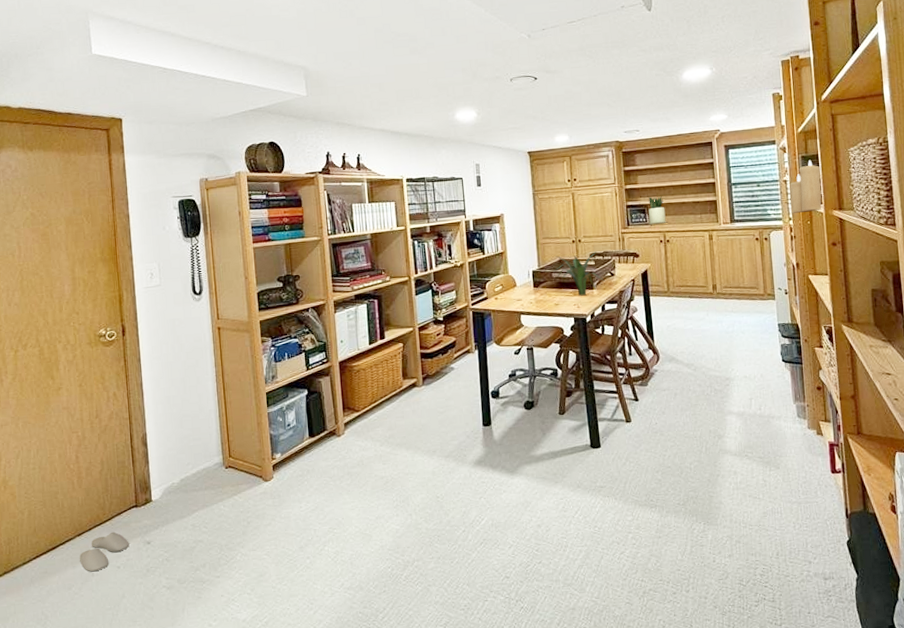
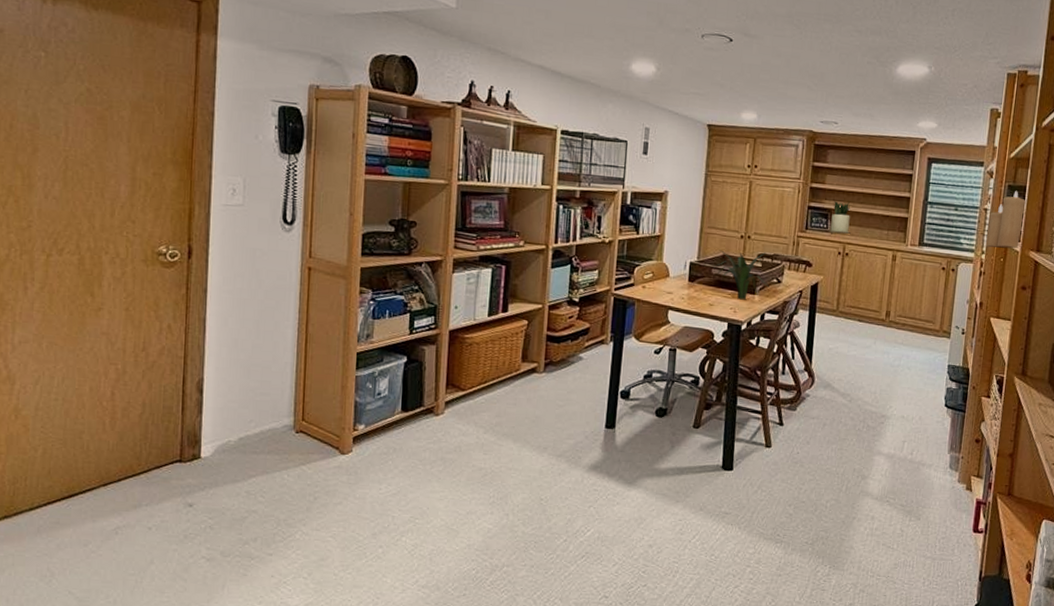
slippers: present [80,532,130,572] -> none [102,487,167,530]

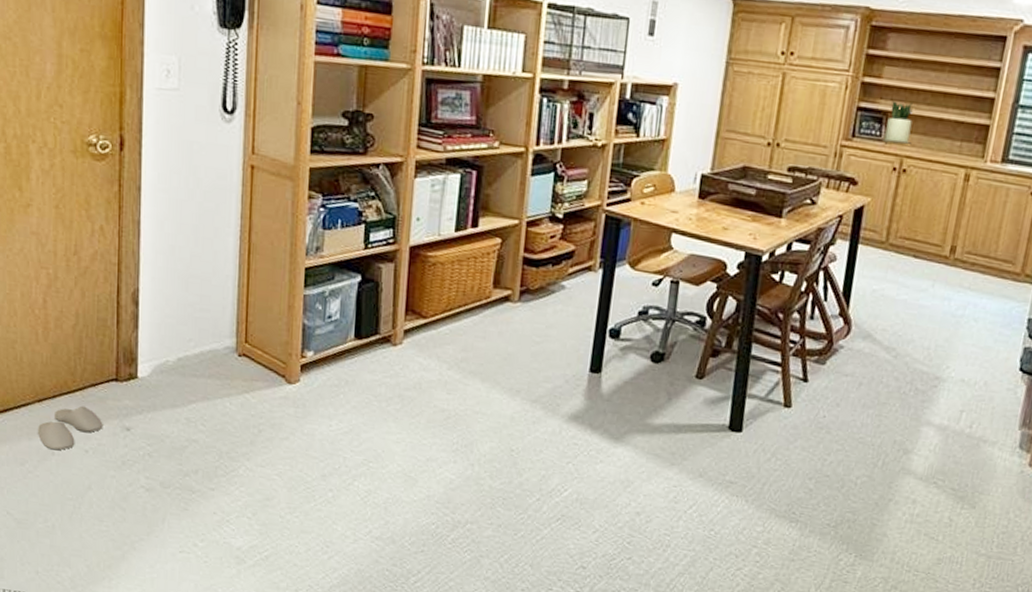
slippers: none [102,487,167,530] -> present [38,405,103,451]
plant: present [714,250,771,300] -> none [731,159,802,225]

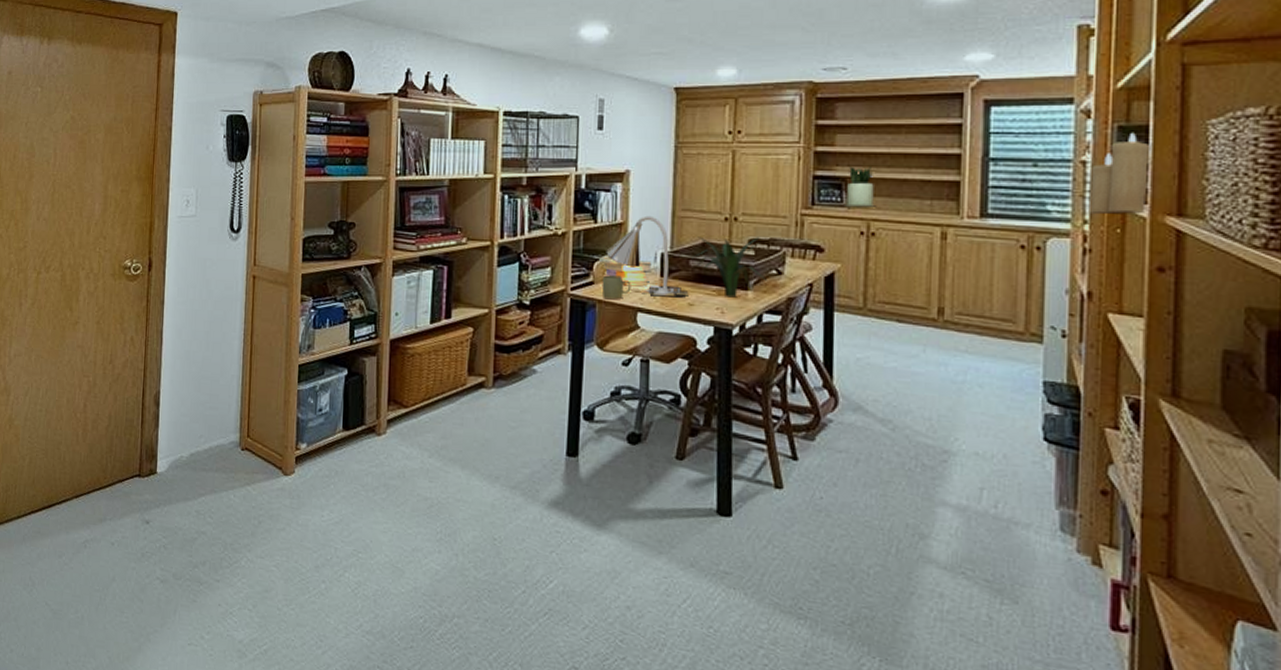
slippers: present [38,405,103,451] -> none [74,500,127,544]
books: none [637,175,691,208] -> present [598,259,652,288]
mug: none [638,192,669,219] -> present [601,275,631,300]
table lamp: none [645,133,725,221] -> present [606,215,689,298]
plant: none [731,159,802,225] -> present [692,236,768,298]

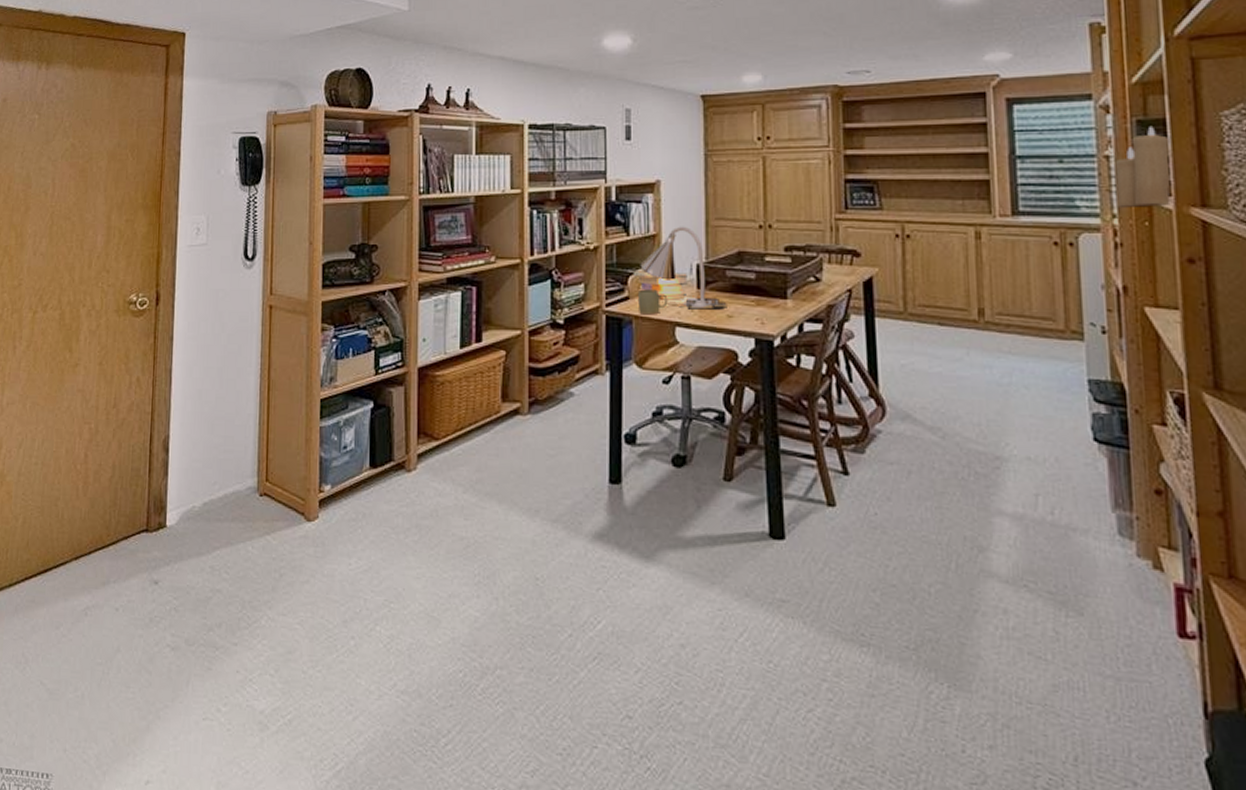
plant: present [692,236,768,298] -> none [728,244,807,307]
planter: present [843,166,875,209] -> none [876,168,908,211]

